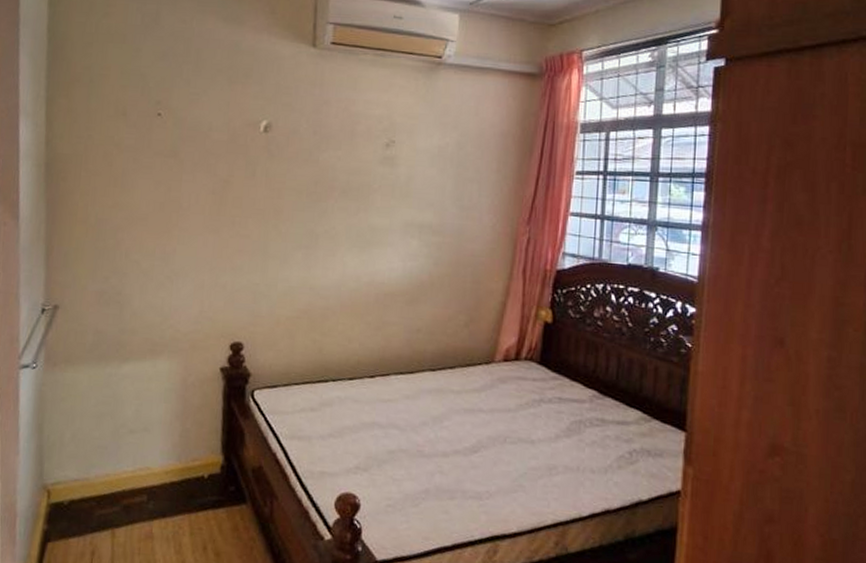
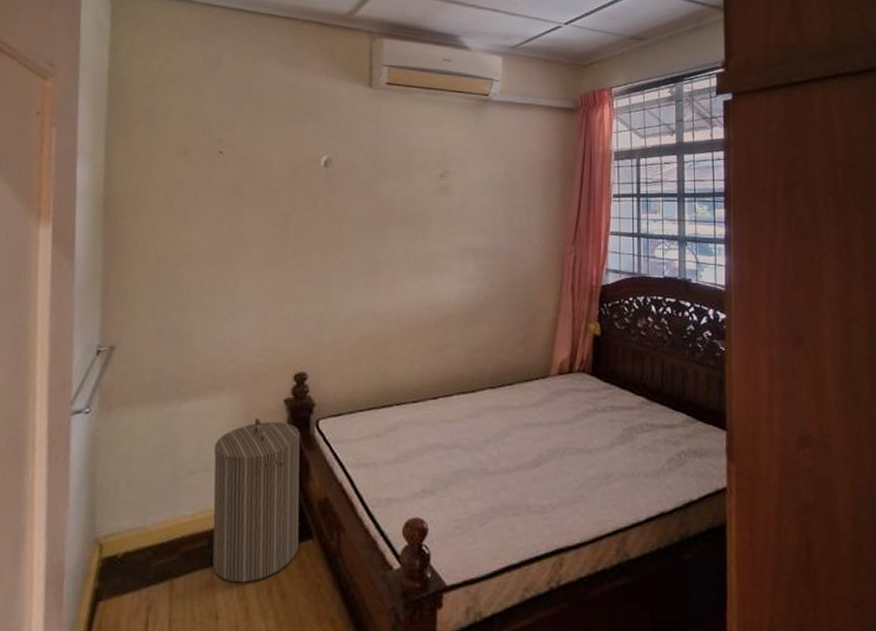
laundry hamper: none [151,383,237,539] -> present [212,417,301,583]

